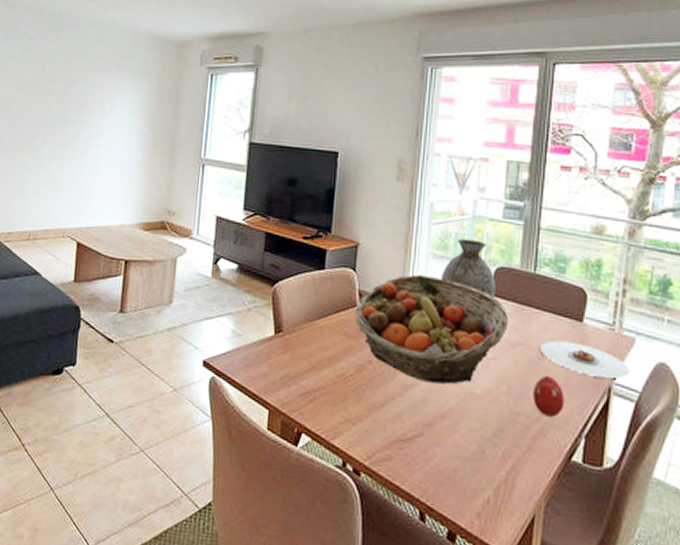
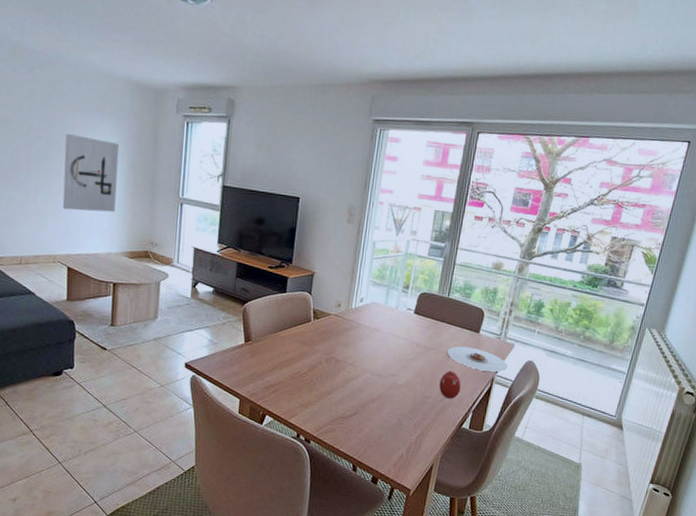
wall art: none [76,94,139,178] -> present [62,133,120,213]
fruit basket: present [355,274,509,385] -> none [309,297,427,378]
vase: present [440,238,495,306] -> none [377,270,419,321]

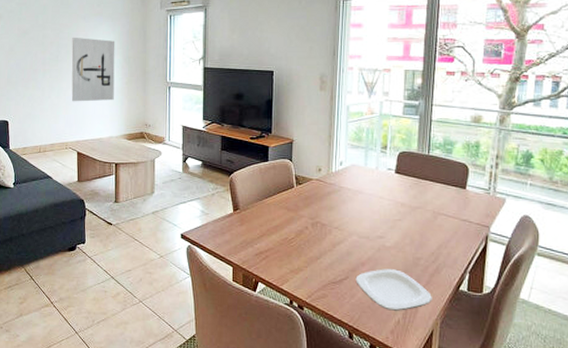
plate: none [364,405,436,446] -> present [355,269,432,311]
fruit: present [439,370,461,399] -> none [430,230,453,259]
plate: present [447,346,509,373] -> none [434,203,503,230]

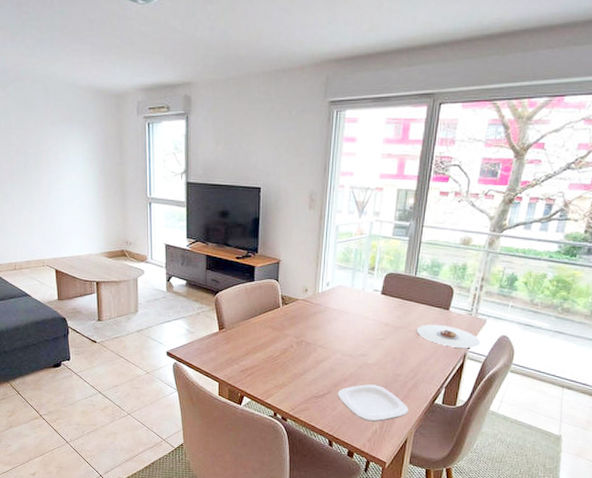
wall art: present [71,37,115,102] -> none [40,145,91,217]
plate: none [434,203,503,230] -> present [417,324,481,349]

